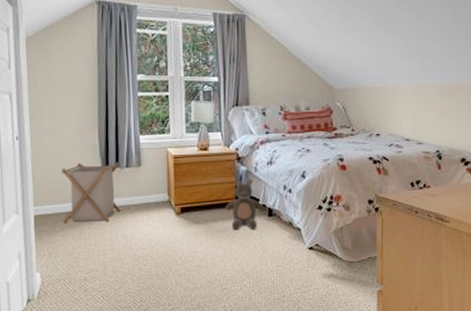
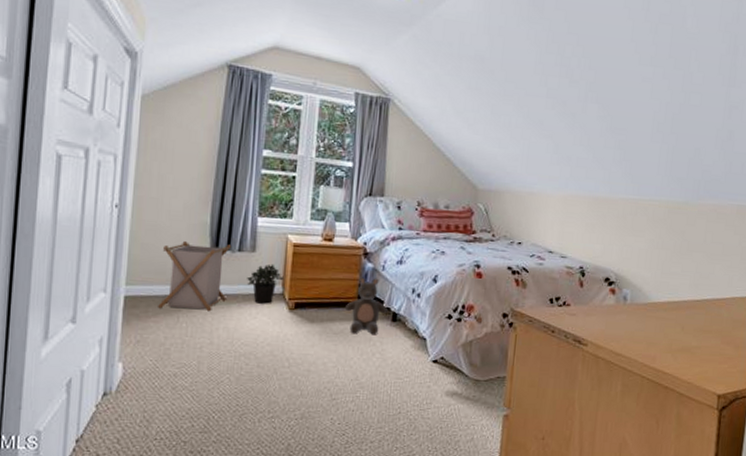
potted plant: none [136,175,168,212] -> present [247,264,284,304]

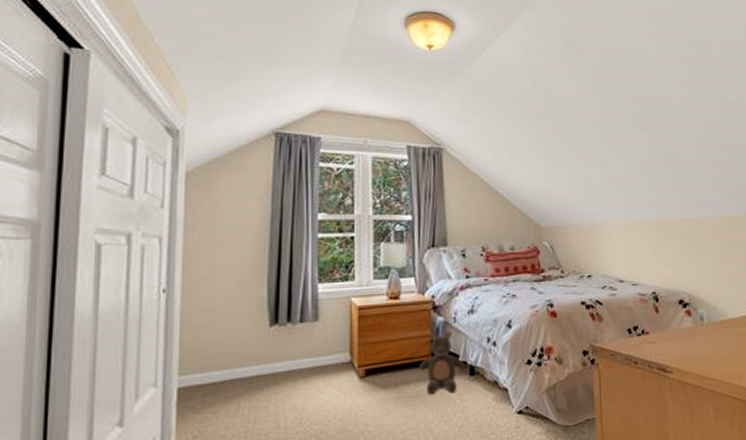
laundry basket: present [158,241,232,312] -> none [216,317,292,397]
potted plant: present [247,264,284,304] -> none [311,331,351,376]

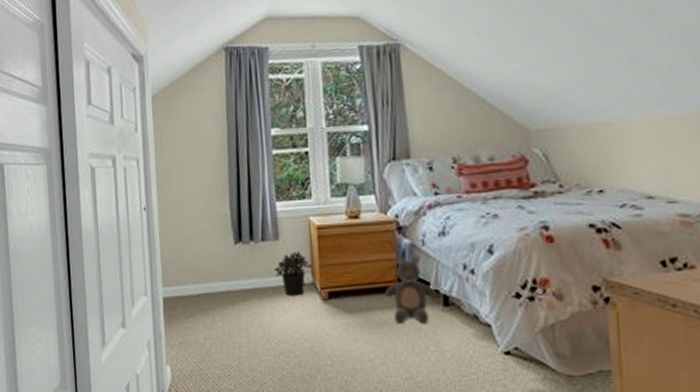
potted plant: none [311,331,351,376] -> present [274,251,312,296]

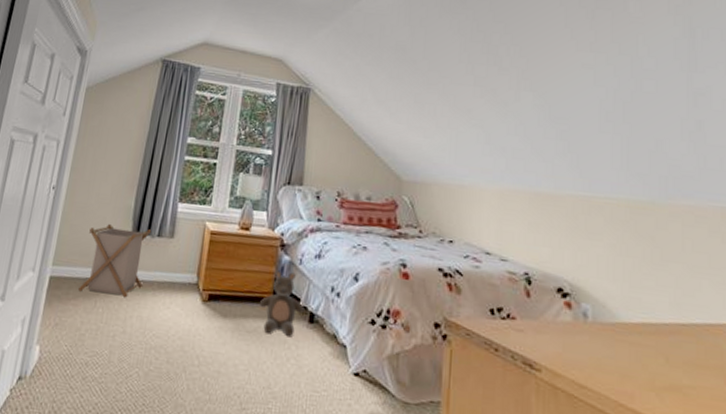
laundry basket: none [191,235,257,309] -> present [78,224,152,298]
potted plant: present [274,251,312,296] -> none [163,251,199,294]

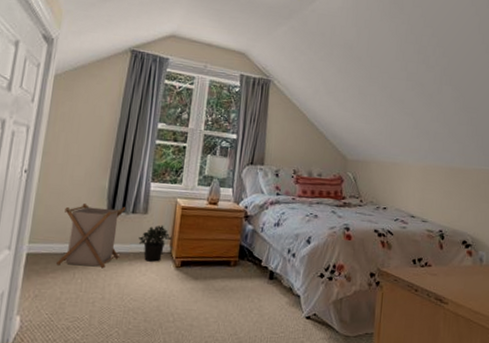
potted plant: none [163,251,199,294] -> present [138,225,172,262]
stuffed bear: present [260,270,304,336] -> none [227,238,265,291]

